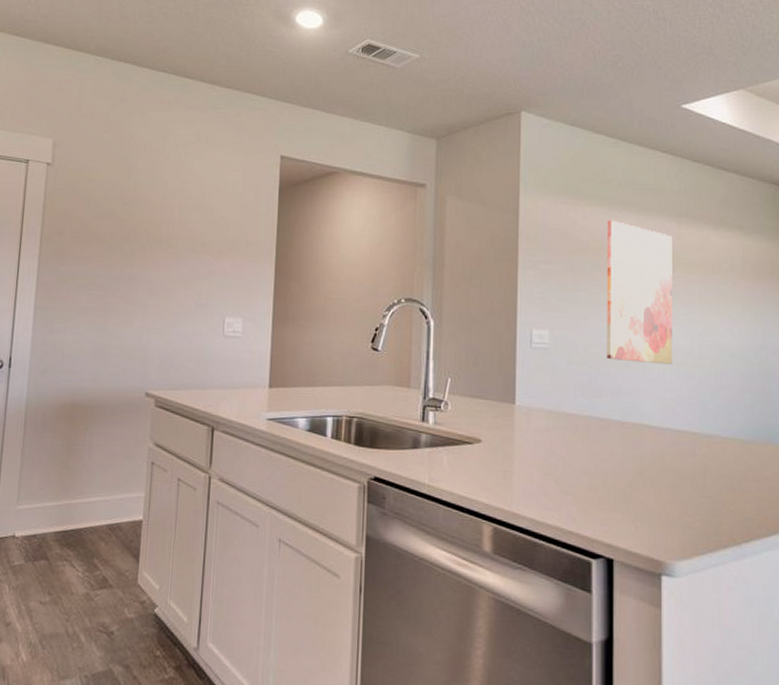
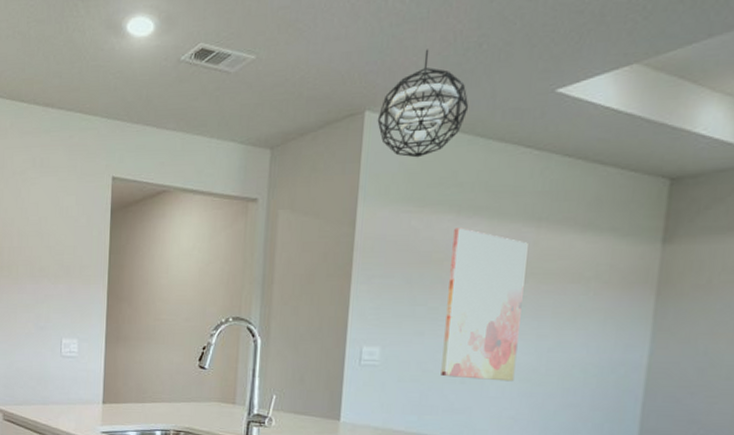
pendant light: none [532,63,611,155] -> present [377,49,469,158]

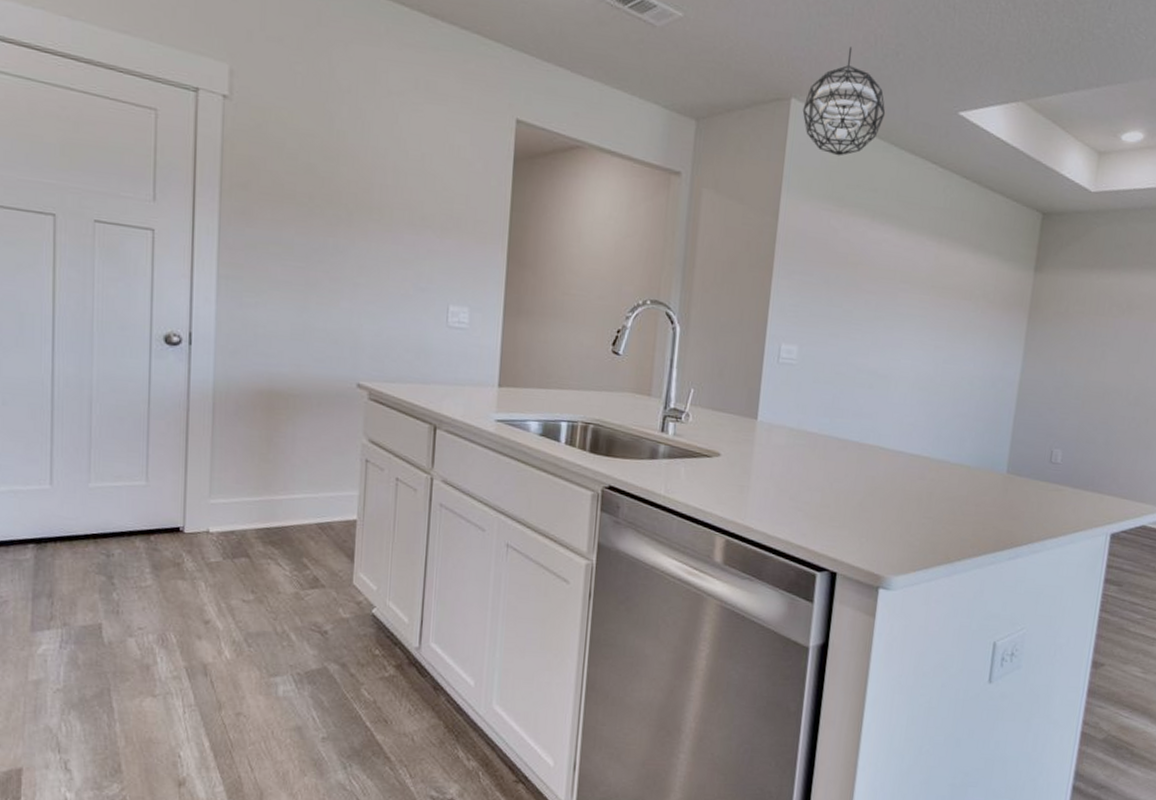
wall art: present [441,227,528,382] -> none [852,232,931,390]

